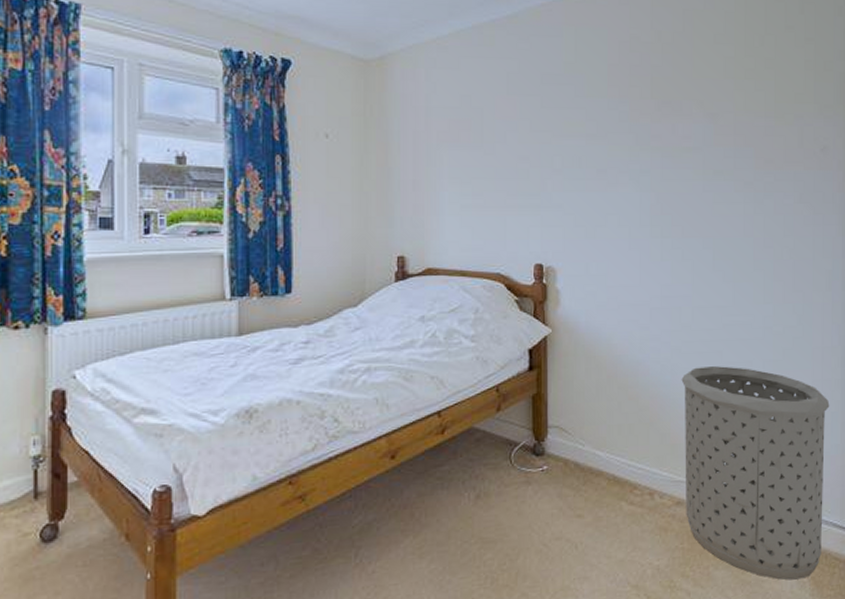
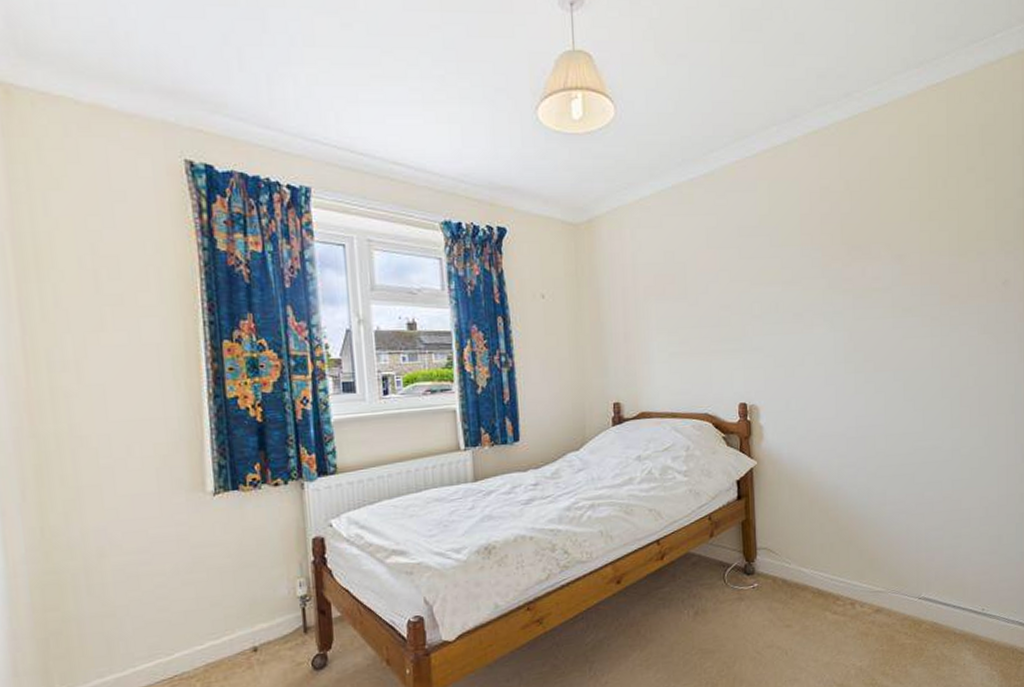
laundry basket: present [681,366,830,580] -> none [877,486,1014,674]

